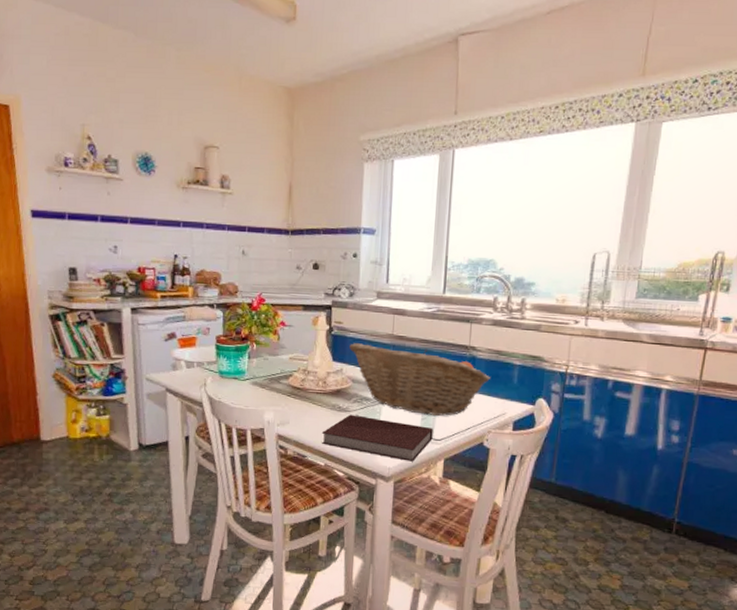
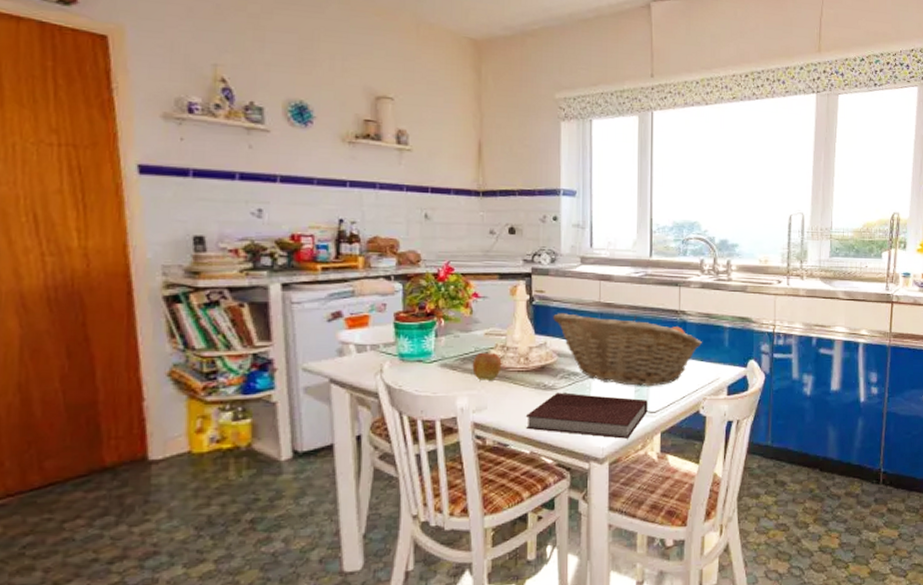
apple: none [278,375,303,399] -> present [472,353,502,381]

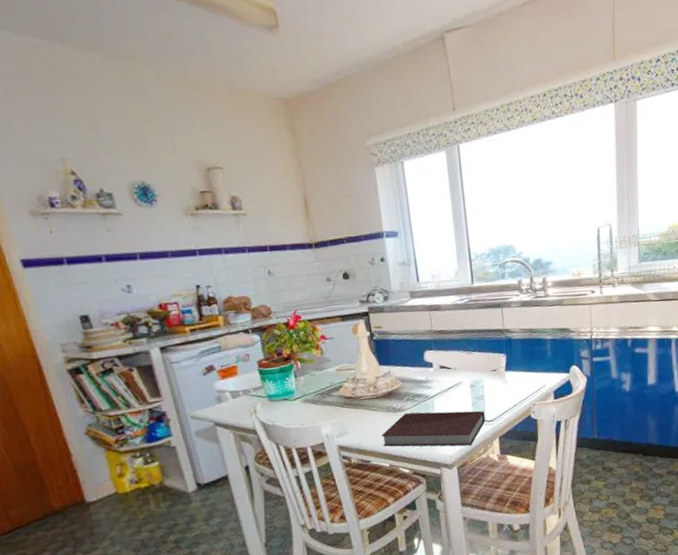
apple: present [472,353,502,381] -> none [329,386,355,410]
fruit basket: present [553,313,703,386] -> none [393,338,528,400]

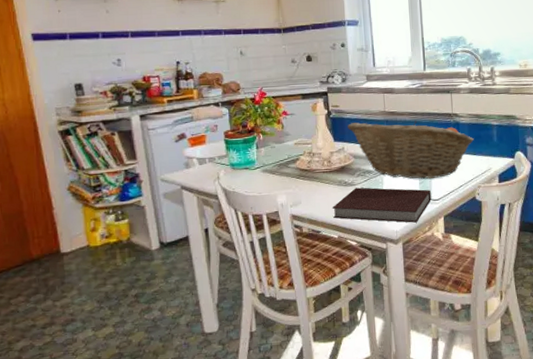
fruit basket: none [393,338,528,400] -> present [348,120,475,179]

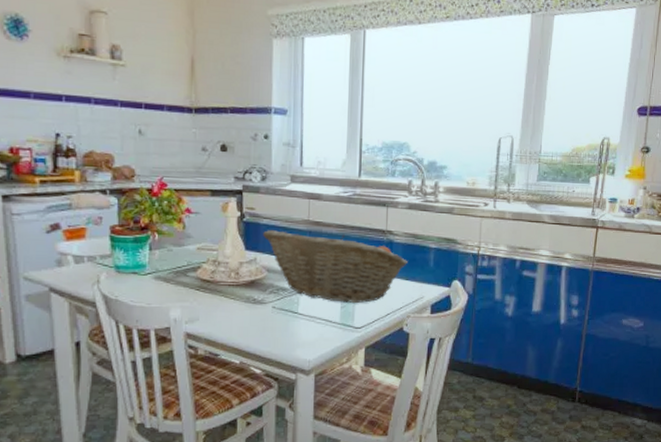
notebook: present [332,187,431,223] -> none [235,307,353,352]

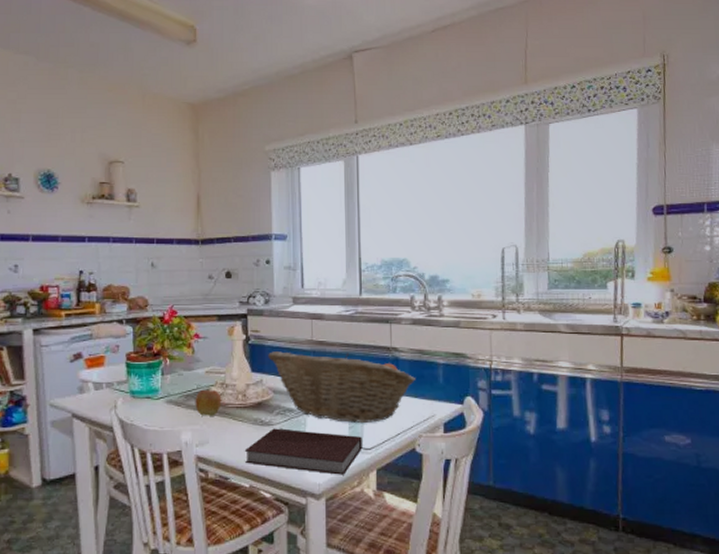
apple: none [185,267,213,293] -> present [195,390,222,416]
notebook: none [235,307,353,352] -> present [244,428,362,475]

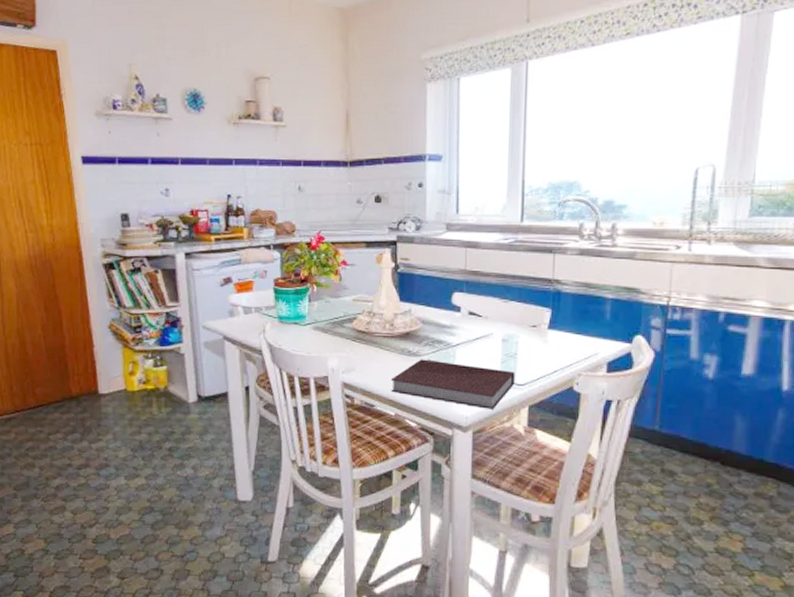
apple: present [195,390,222,416] -> none [341,318,369,344]
fruit basket: present [268,351,417,423] -> none [418,281,580,358]

